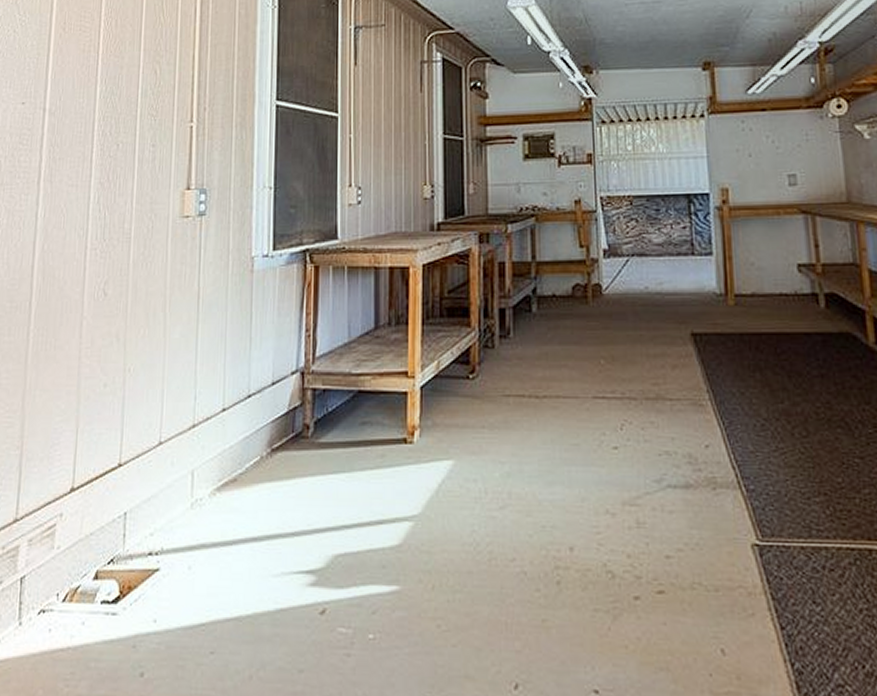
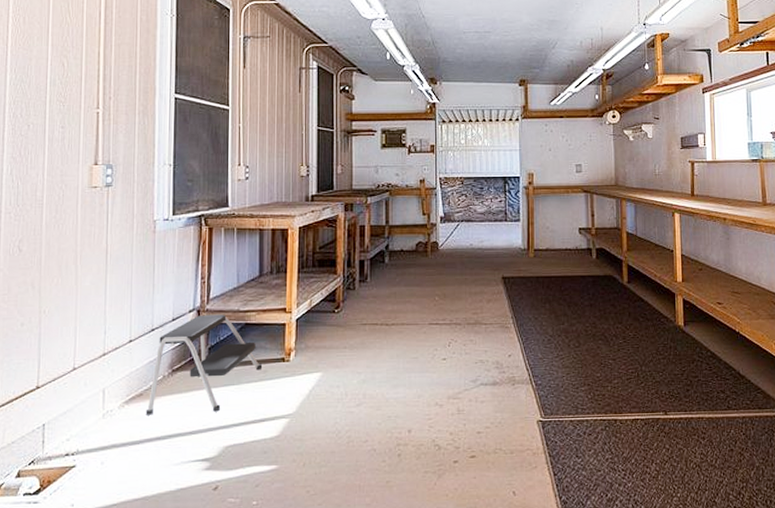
step stool: none [240,378,378,508] -> present [145,314,262,415]

